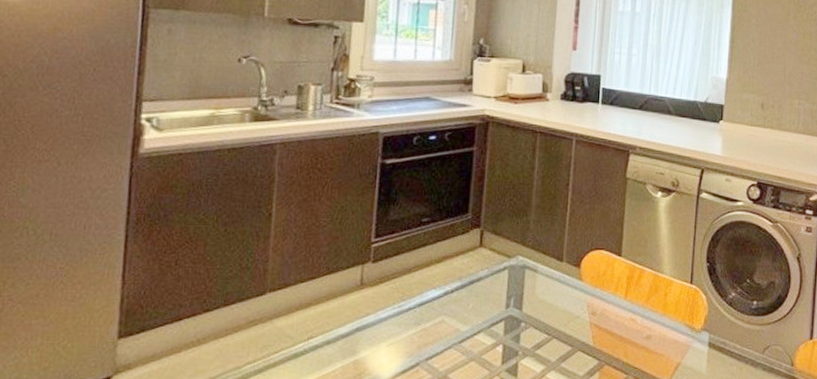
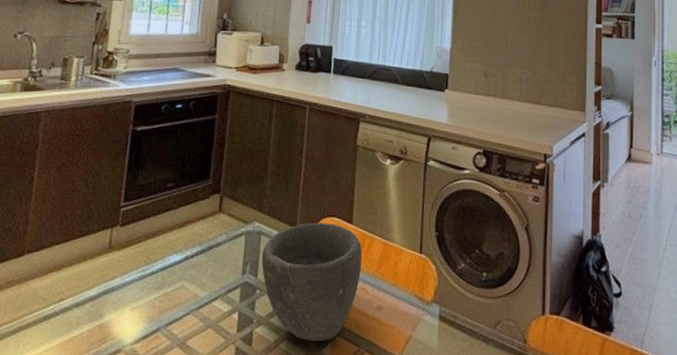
bowl: none [526,255,632,370] -> present [261,222,363,341]

